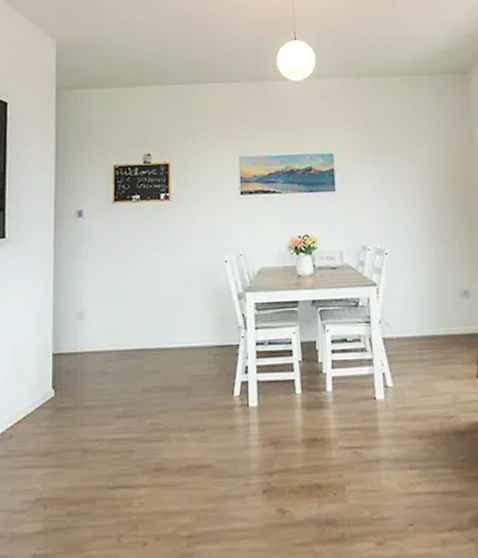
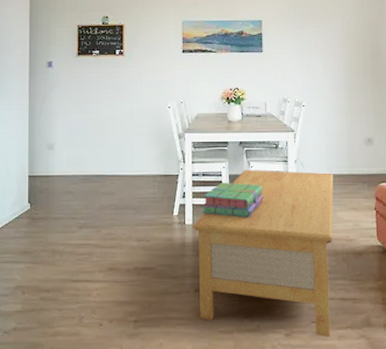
coffee table: none [258,334,433,543] -> present [193,170,334,337]
stack of books: none [269,351,344,395] -> present [202,182,264,218]

